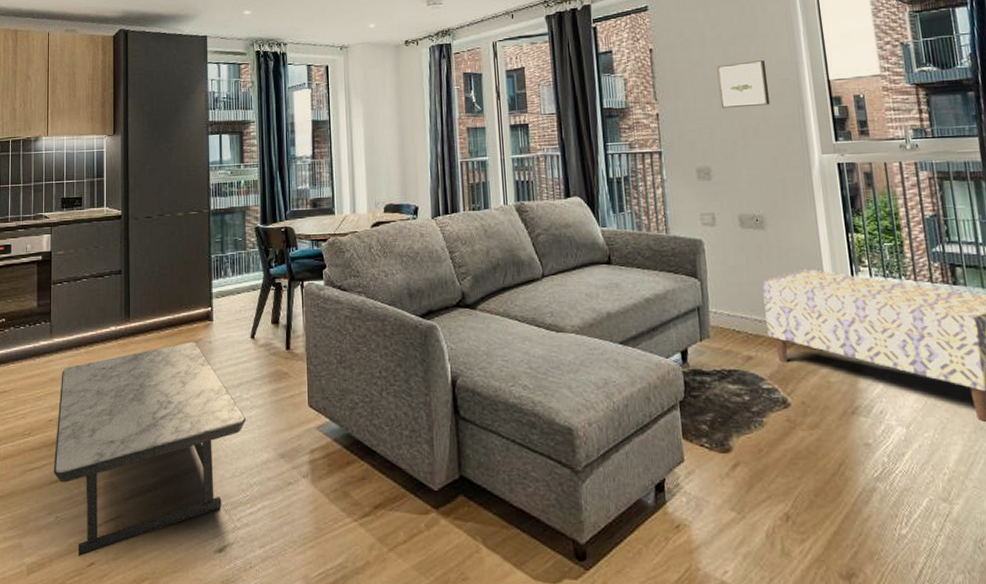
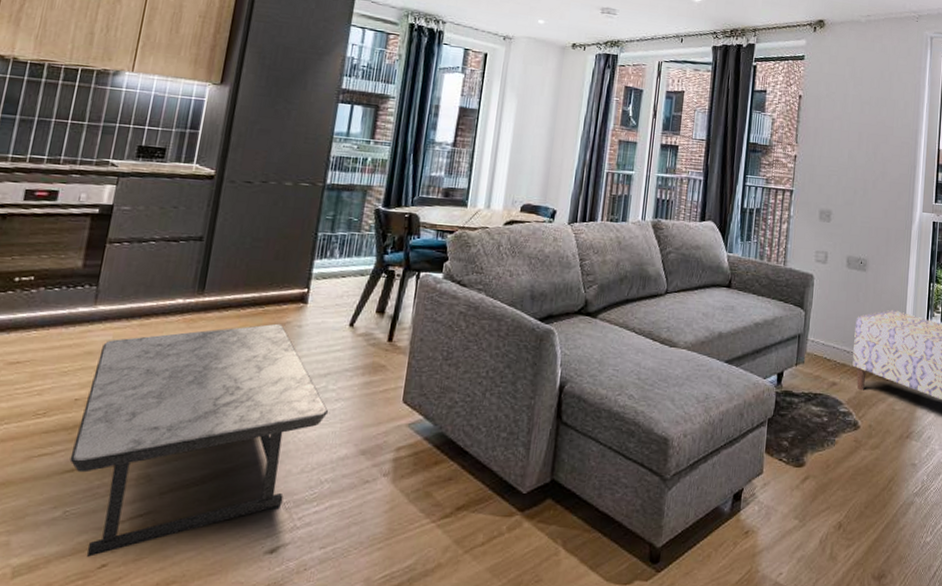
wall art: present [717,60,771,109] -> none [850,121,893,163]

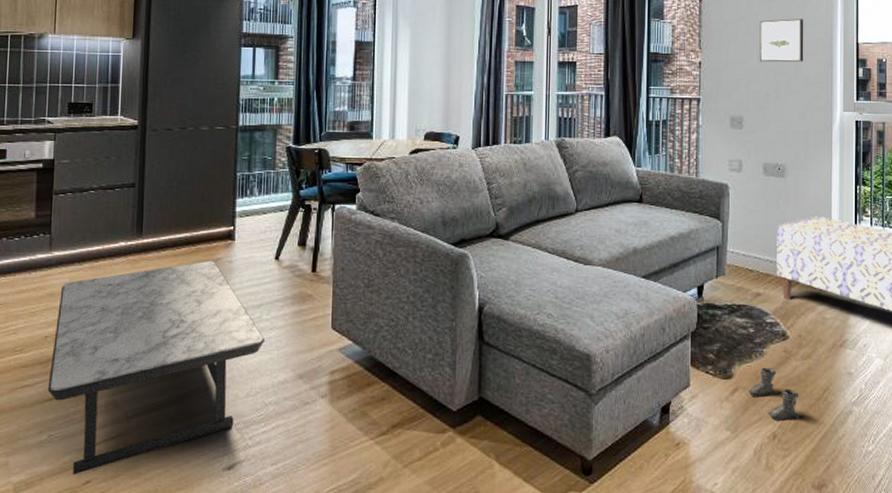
boots: none [818,456,866,511] -> present [748,367,800,422]
wall art: none [850,121,893,163] -> present [759,19,804,63]

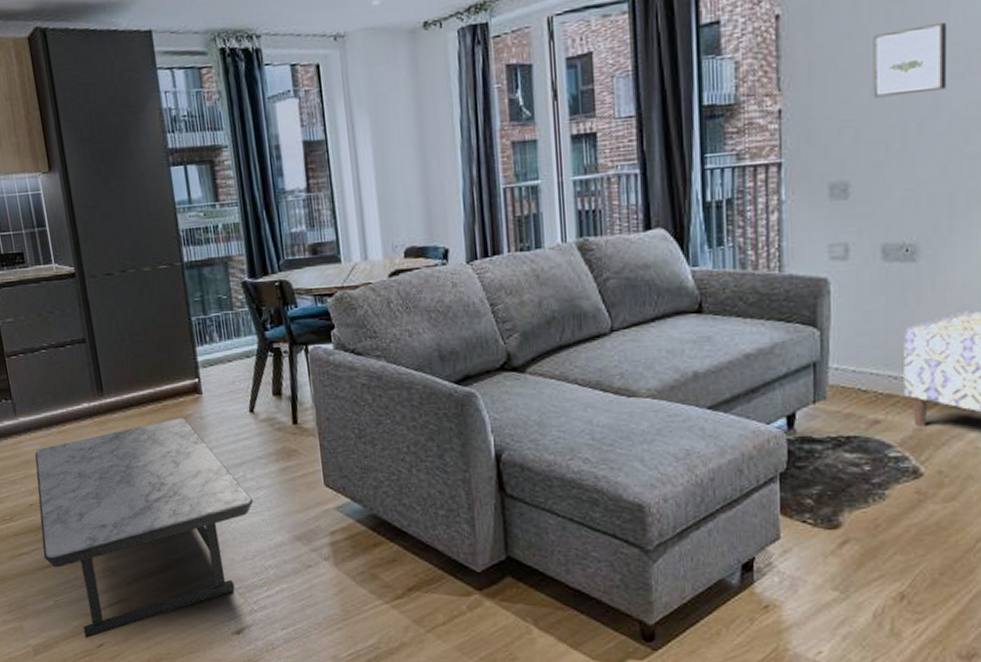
boots: present [748,367,800,422] -> none [864,513,940,579]

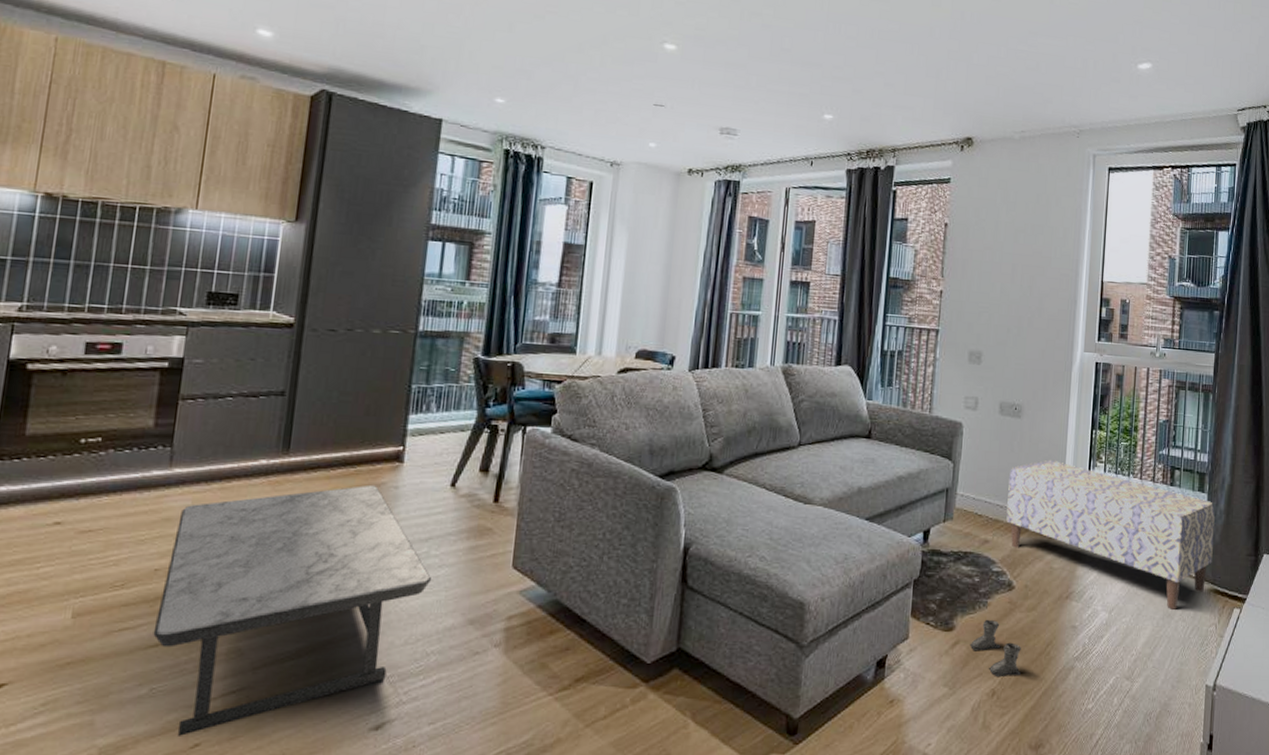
boots: none [864,513,940,579] -> present [969,619,1021,678]
wall art: present [873,23,948,98] -> none [1002,251,1050,298]

